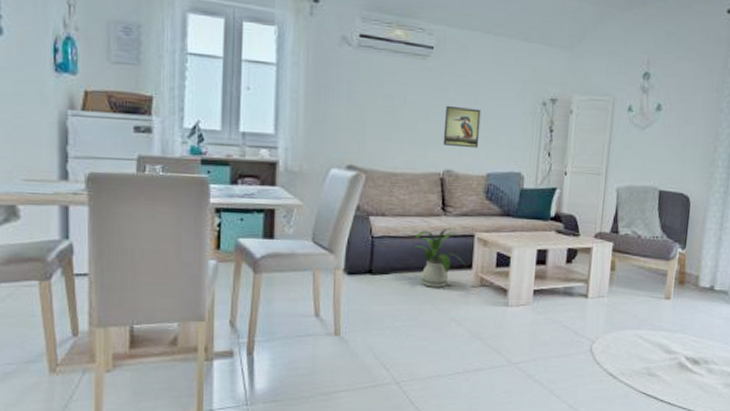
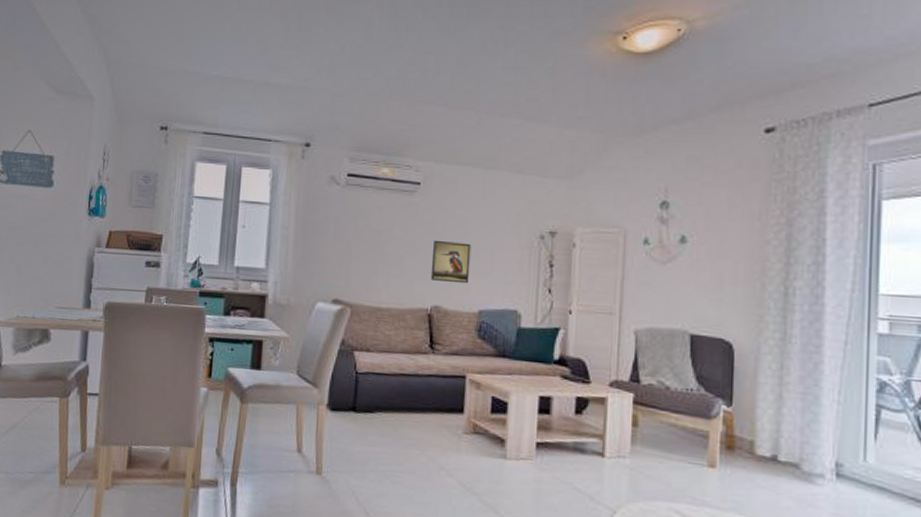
house plant: present [407,227,467,288] -> none [393,366,457,432]

